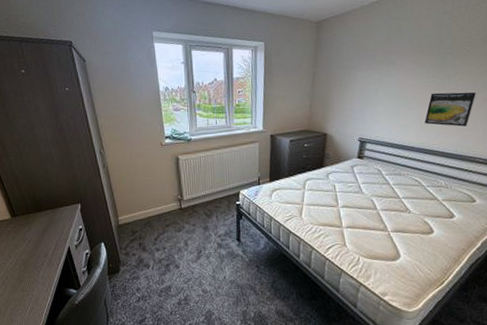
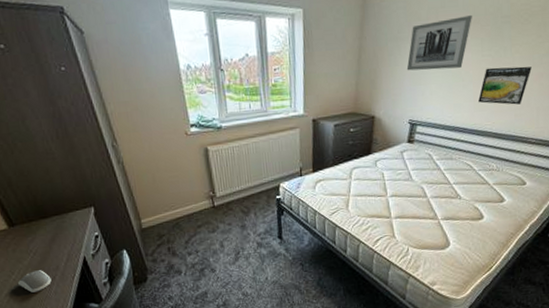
computer mouse: none [12,256,40,276] -> present [17,270,52,293]
wall art: none [356,46,417,95] -> present [406,14,472,71]

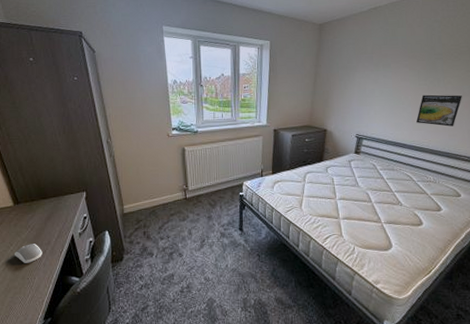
wall art: present [406,14,472,71] -> none [354,51,410,94]

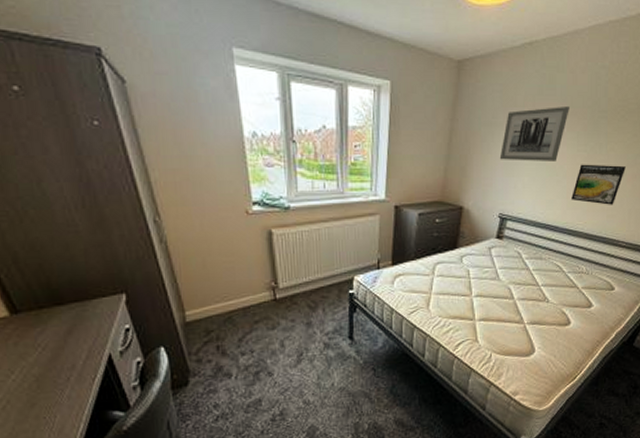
computer mouse: present [14,244,42,263] -> none [17,369,64,397]
wall art: none [354,51,410,94] -> present [499,105,569,161]

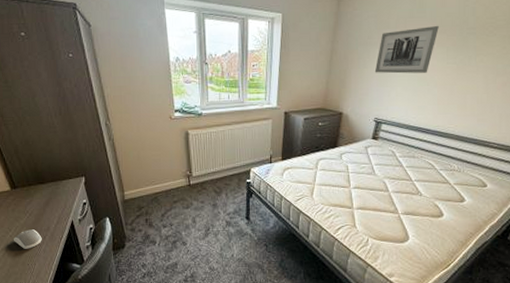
computer mouse: none [17,369,64,397] -> present [13,229,42,249]
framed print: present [571,164,626,205] -> none [442,74,495,110]

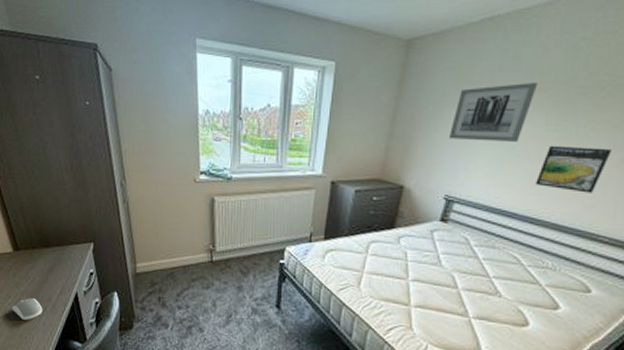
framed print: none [442,74,495,110] -> present [536,145,611,193]

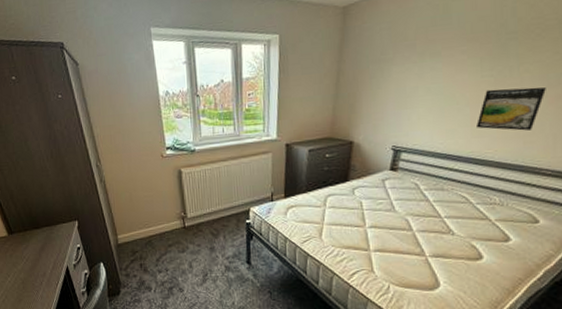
computer mouse: present [11,298,43,320] -> none [11,275,39,295]
wall art: present [448,81,537,142] -> none [390,32,469,94]

